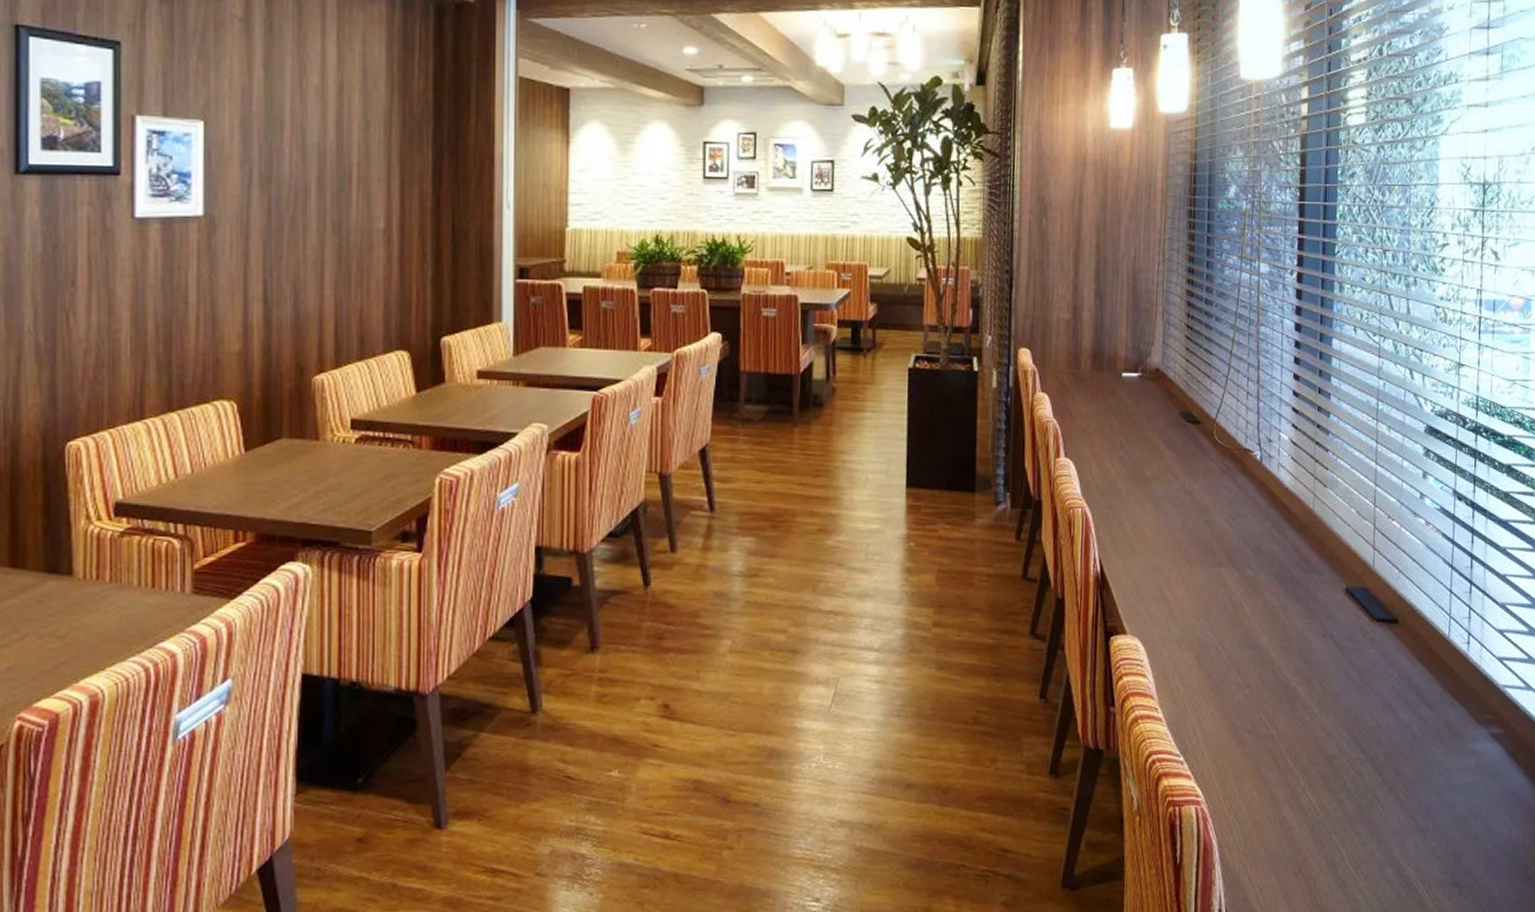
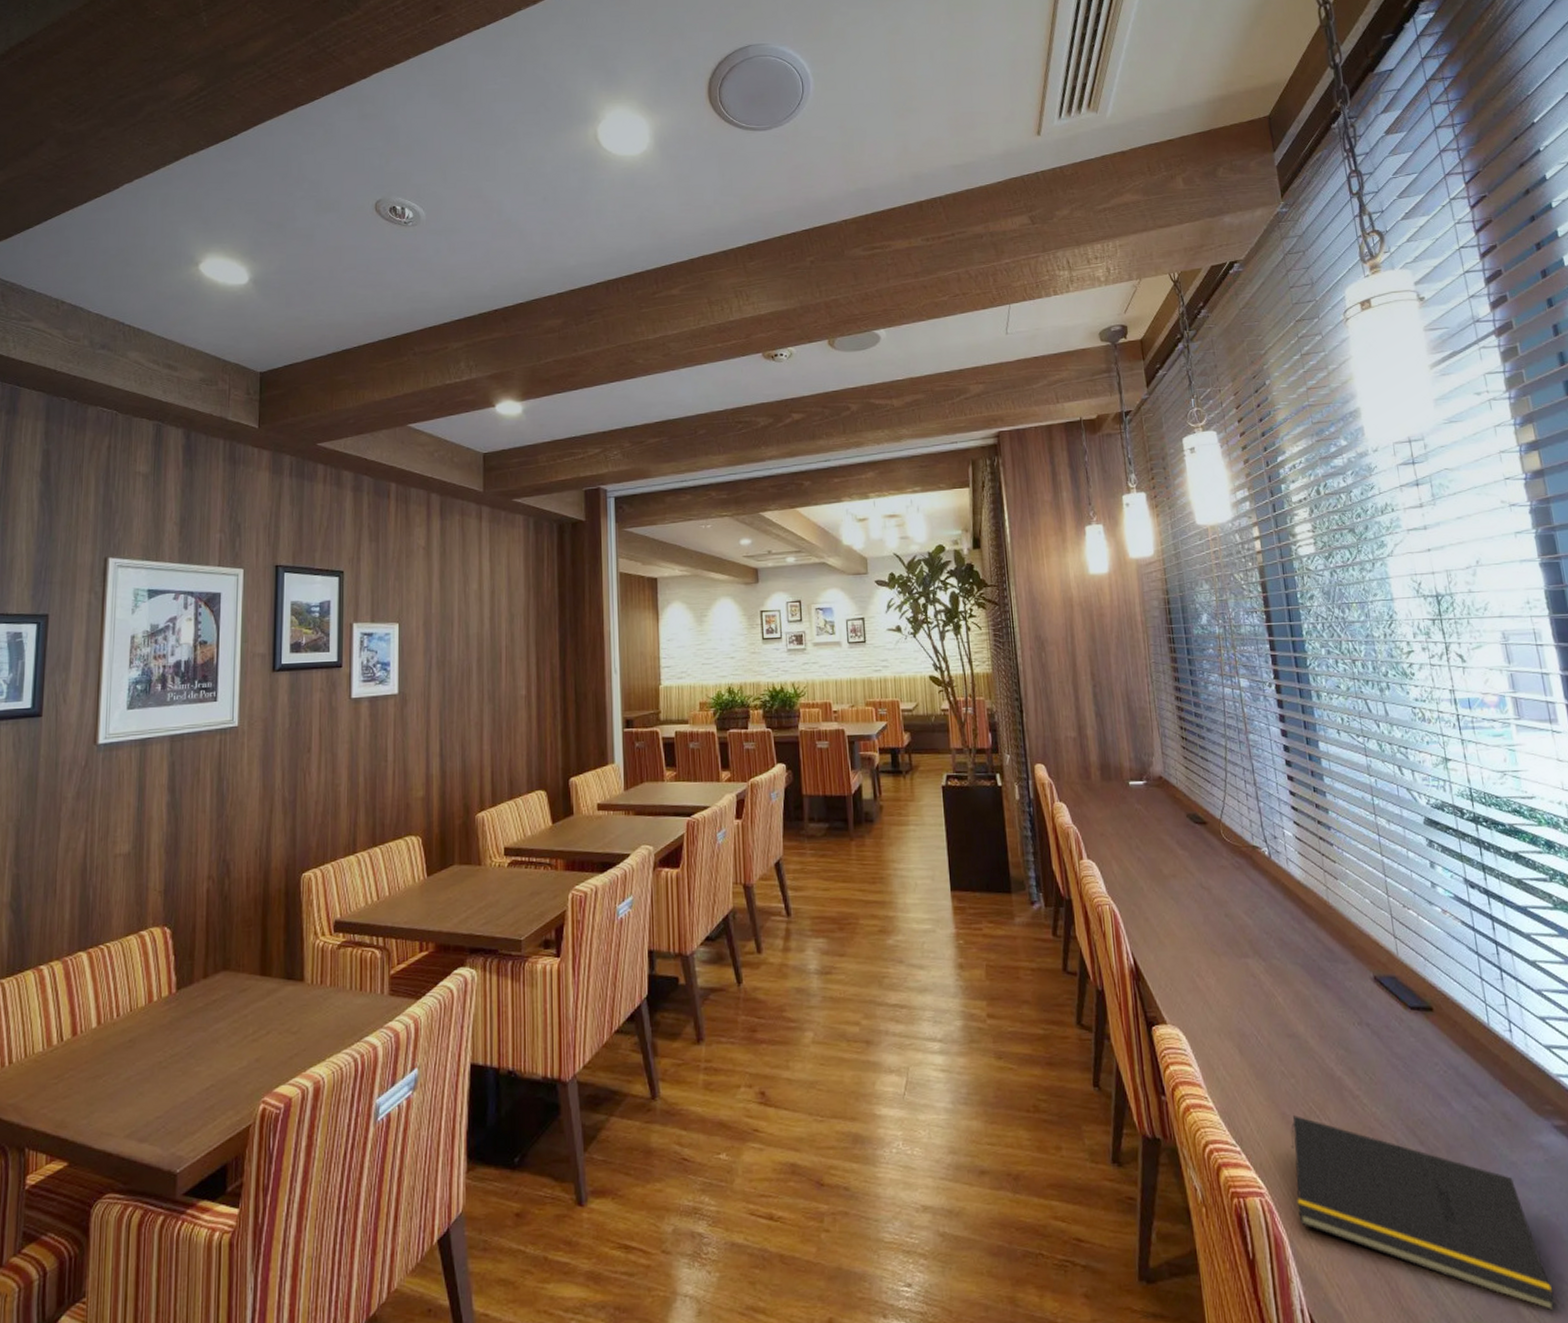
notepad: none [1231,726,1460,901] -> present [1291,1115,1557,1309]

